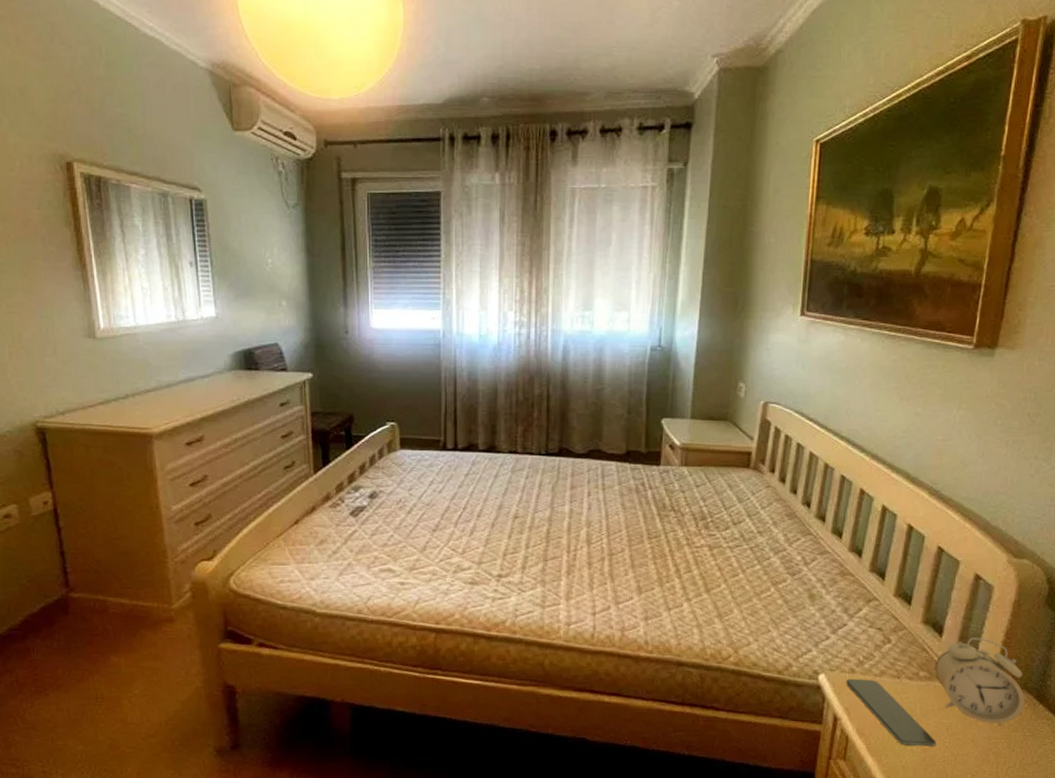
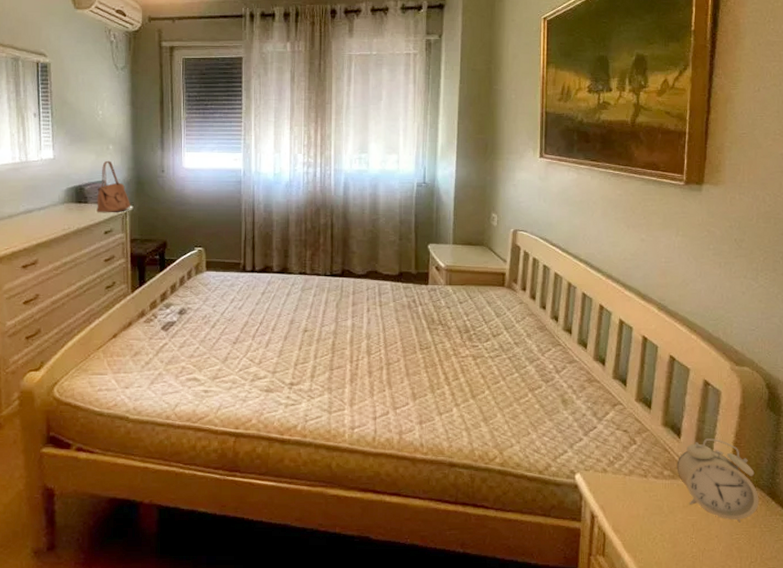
handbag: none [269,319,309,382] -> present [97,160,130,213]
smartphone: present [846,678,937,747] -> none [600,477,684,543]

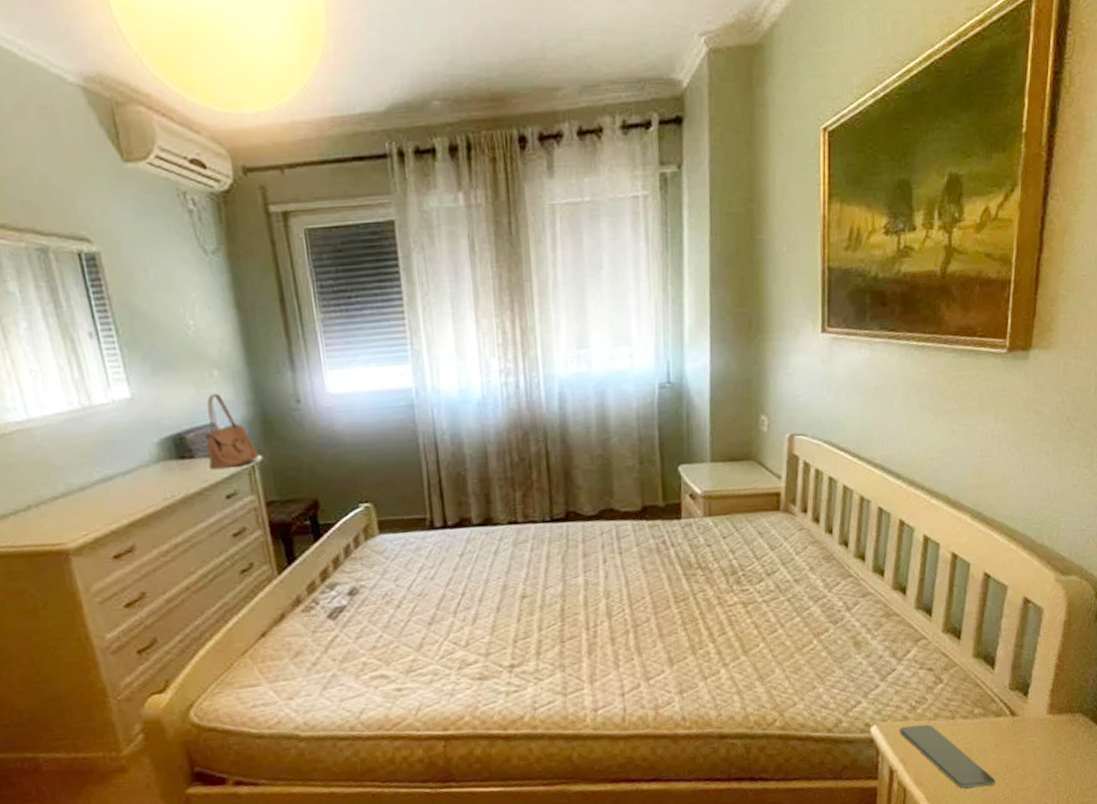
smartphone: none [600,477,684,543] -> present [900,724,996,789]
alarm clock: present [677,439,759,523] -> none [989,664,1082,755]

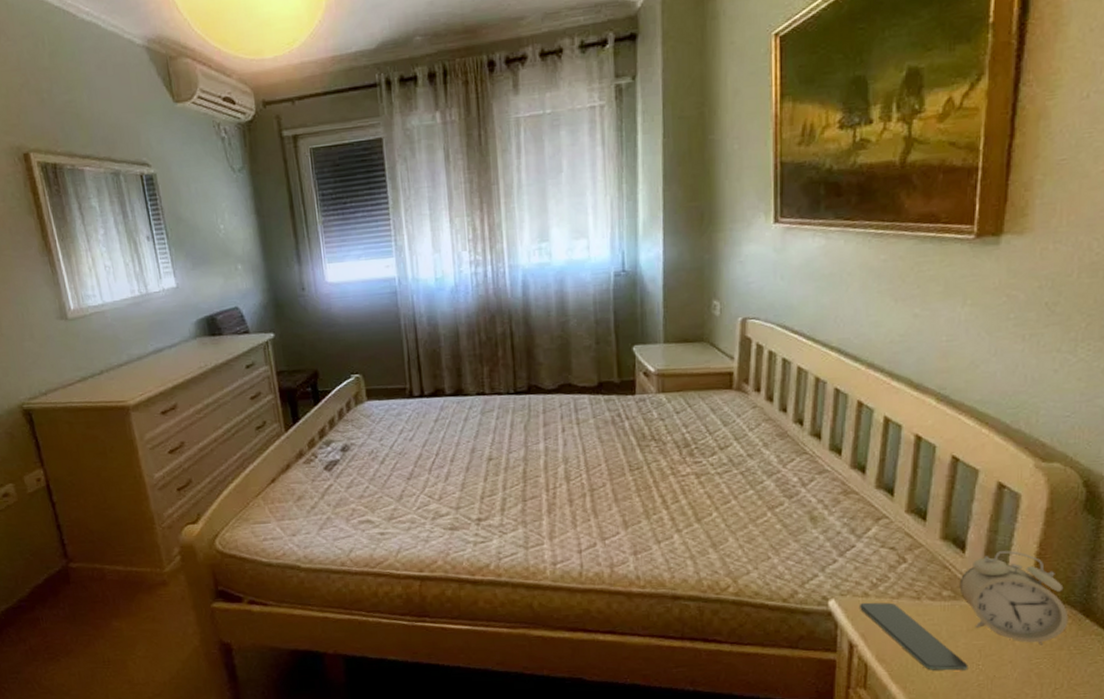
handbag: present [205,393,258,471] -> none [230,283,271,345]
alarm clock: none [989,664,1082,755] -> present [959,551,1069,646]

